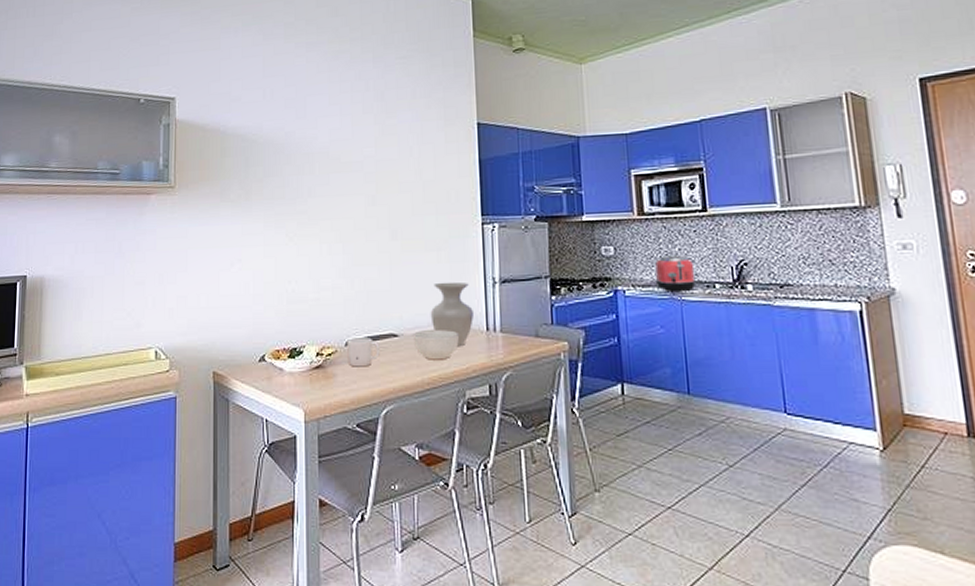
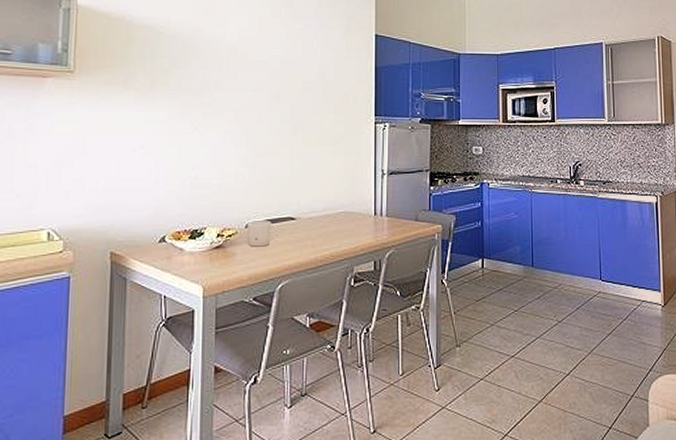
bowl: present [412,330,460,360] -> none [309,214,351,240]
vase: present [430,282,473,347] -> none [325,172,363,229]
toaster: present [655,255,696,293] -> none [512,156,543,186]

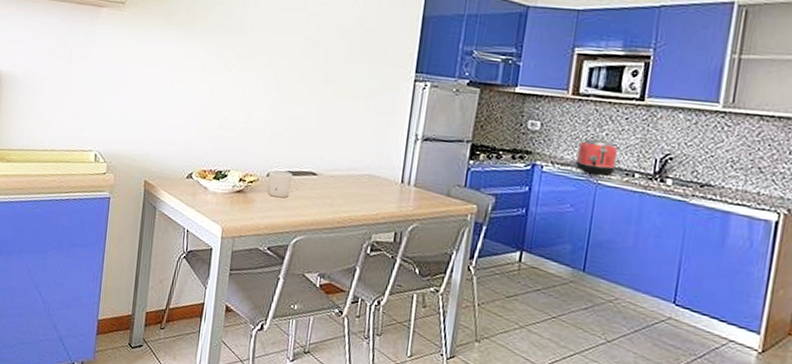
toaster: none [512,156,543,186] -> present [575,138,617,176]

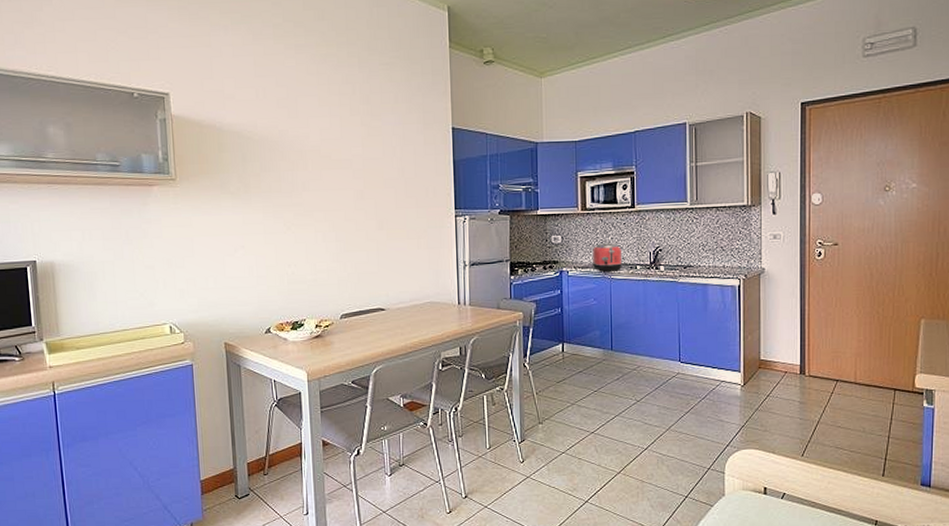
mug: present [267,170,299,198] -> none [342,312,370,336]

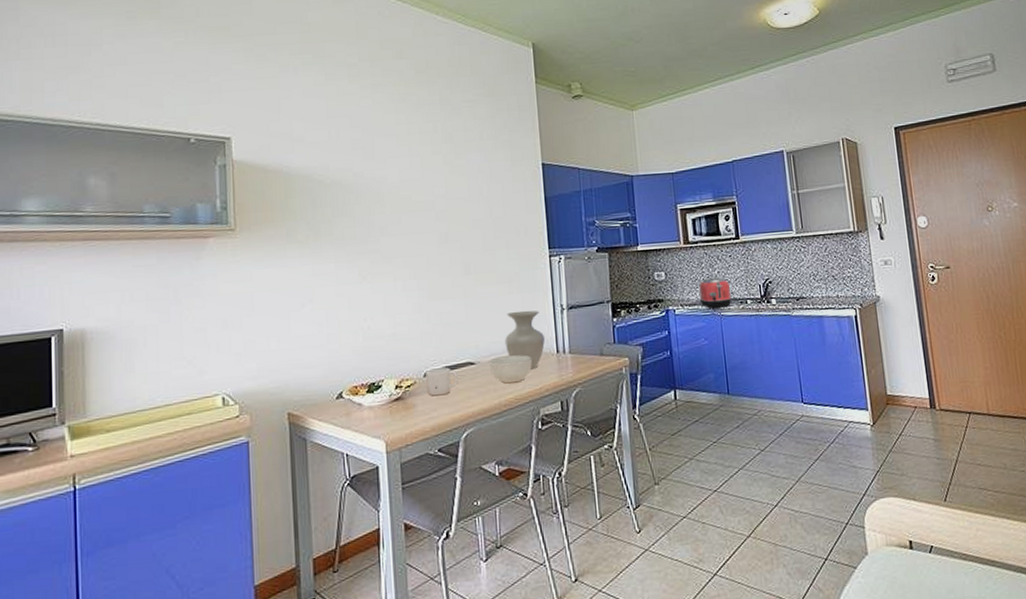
mug: none [342,312,370,336] -> present [425,367,458,396]
bowl: none [397,304,437,329] -> present [489,354,533,384]
vase: none [412,265,448,318] -> present [504,310,545,370]

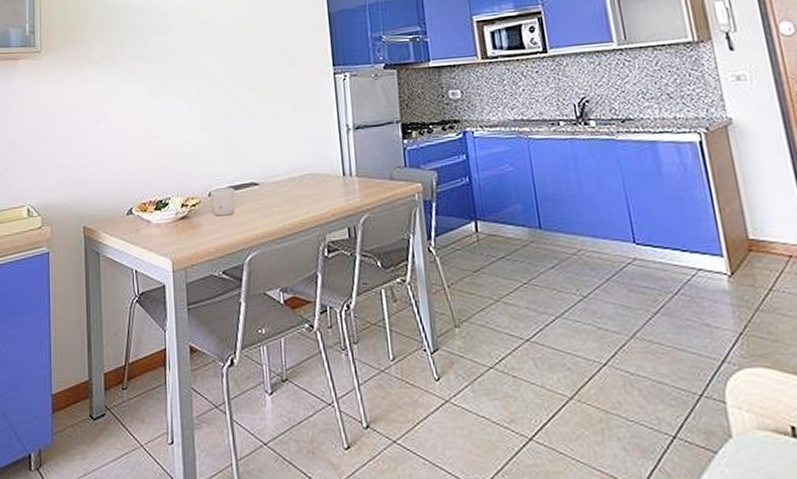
bowl: present [489,354,533,384] -> none [272,176,318,207]
vase: present [504,310,545,370] -> none [288,130,330,193]
toaster: present [699,277,732,310] -> none [500,95,541,132]

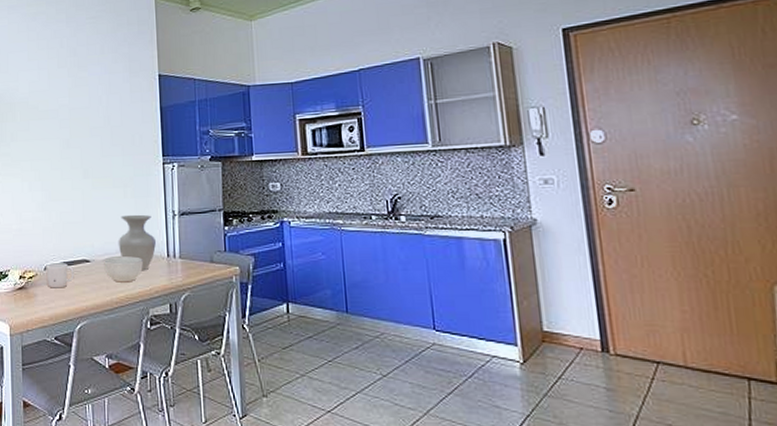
bowl: none [272,176,318,207] -> present [102,256,144,282]
vase: none [288,130,330,193] -> present [118,214,156,271]

